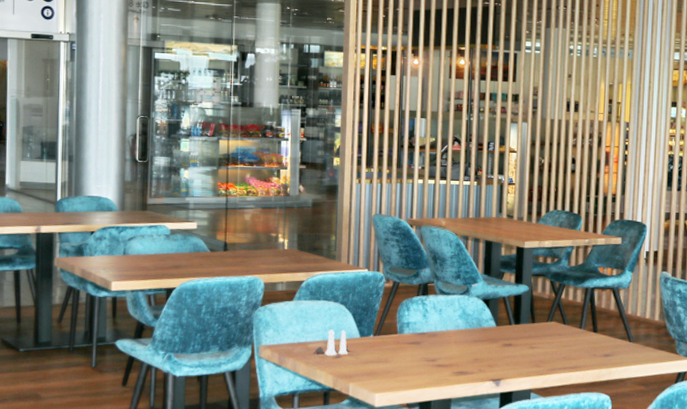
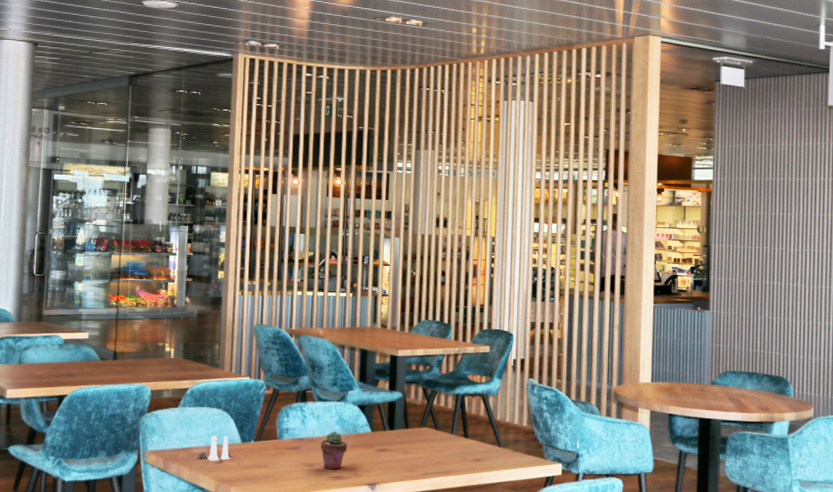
potted succulent: none [442,326,471,365] -> present [320,431,348,470]

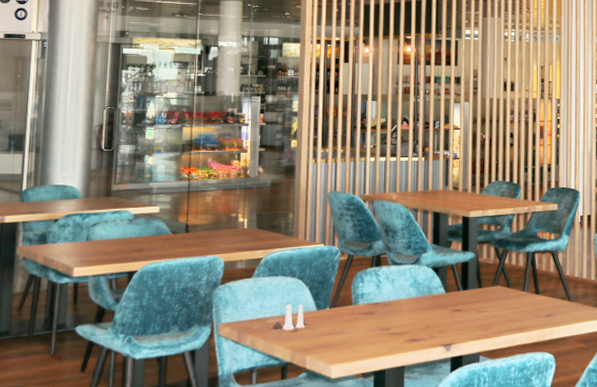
potted succulent: present [320,431,348,470] -> none [395,294,422,332]

